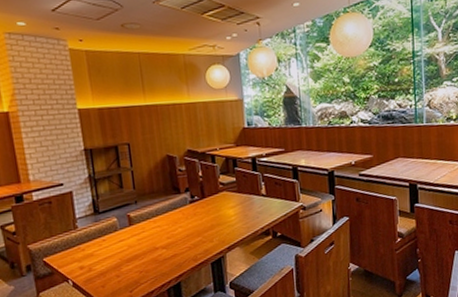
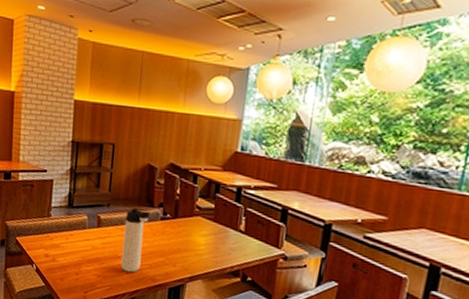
thermos bottle: none [155,198,180,260] -> present [120,208,151,273]

